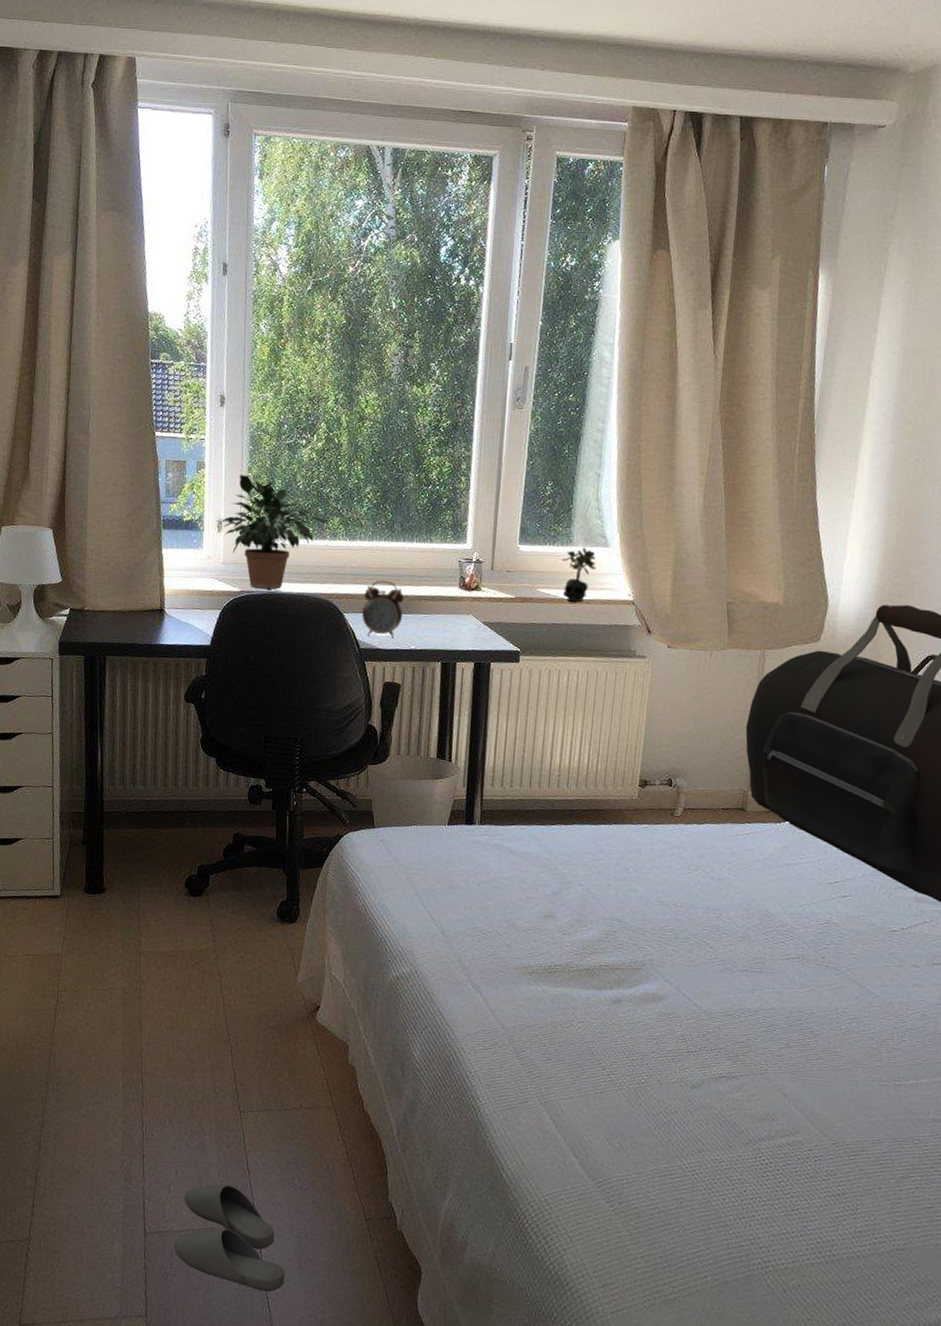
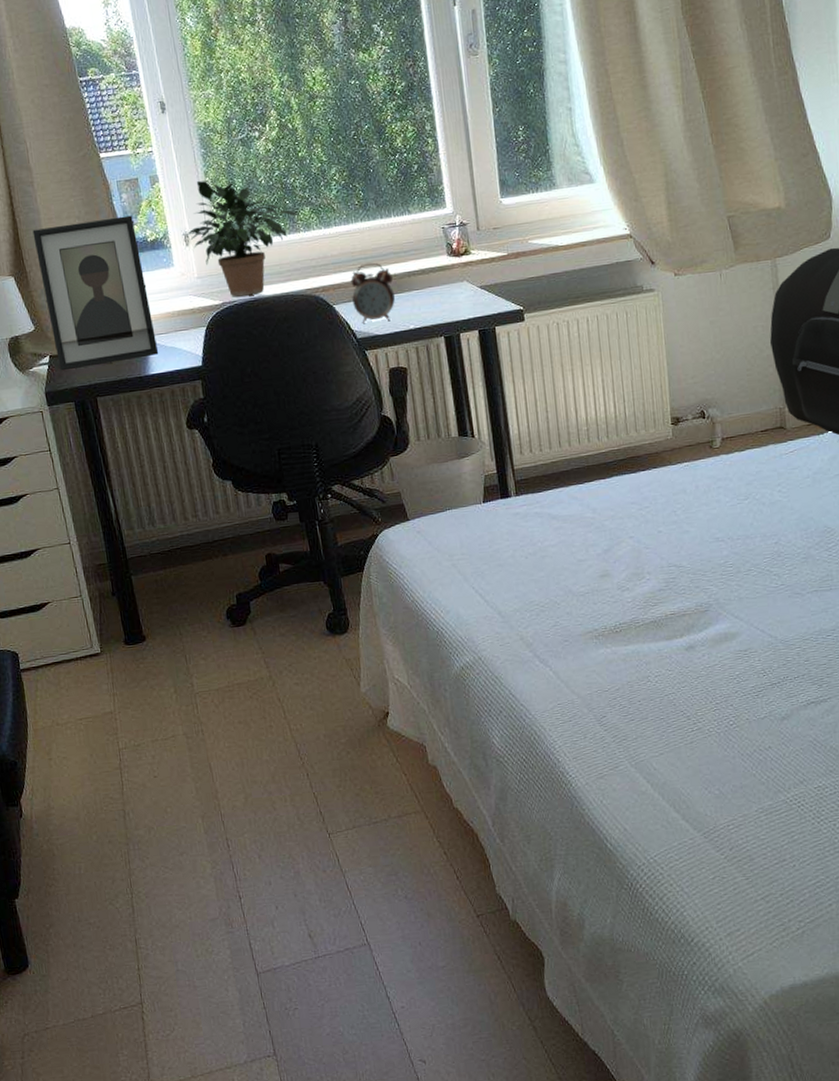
picture frame: none [77,490,175,627] -> present [32,215,159,371]
slippers: present [173,1184,285,1291] -> none [288,909,408,1007]
succulent plant: present [561,547,596,602] -> none [548,188,586,248]

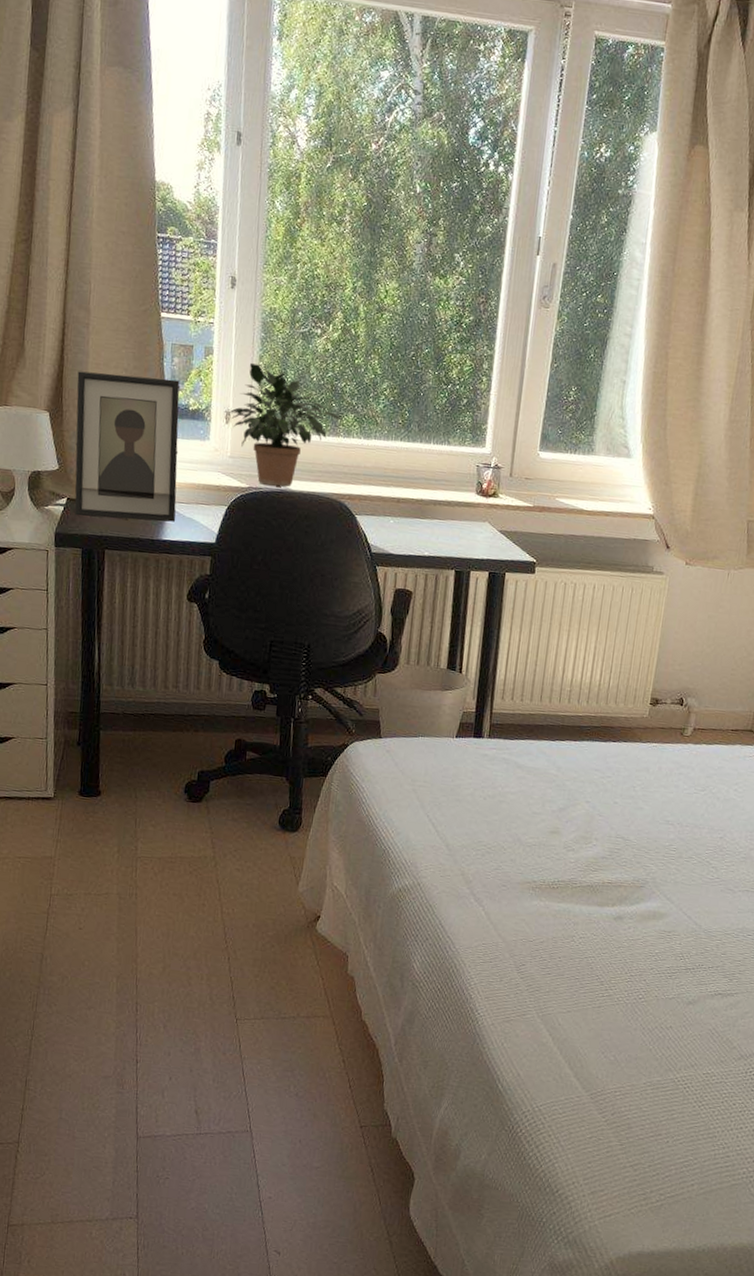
alarm clock: present [350,262,395,325] -> none [375,482,420,543]

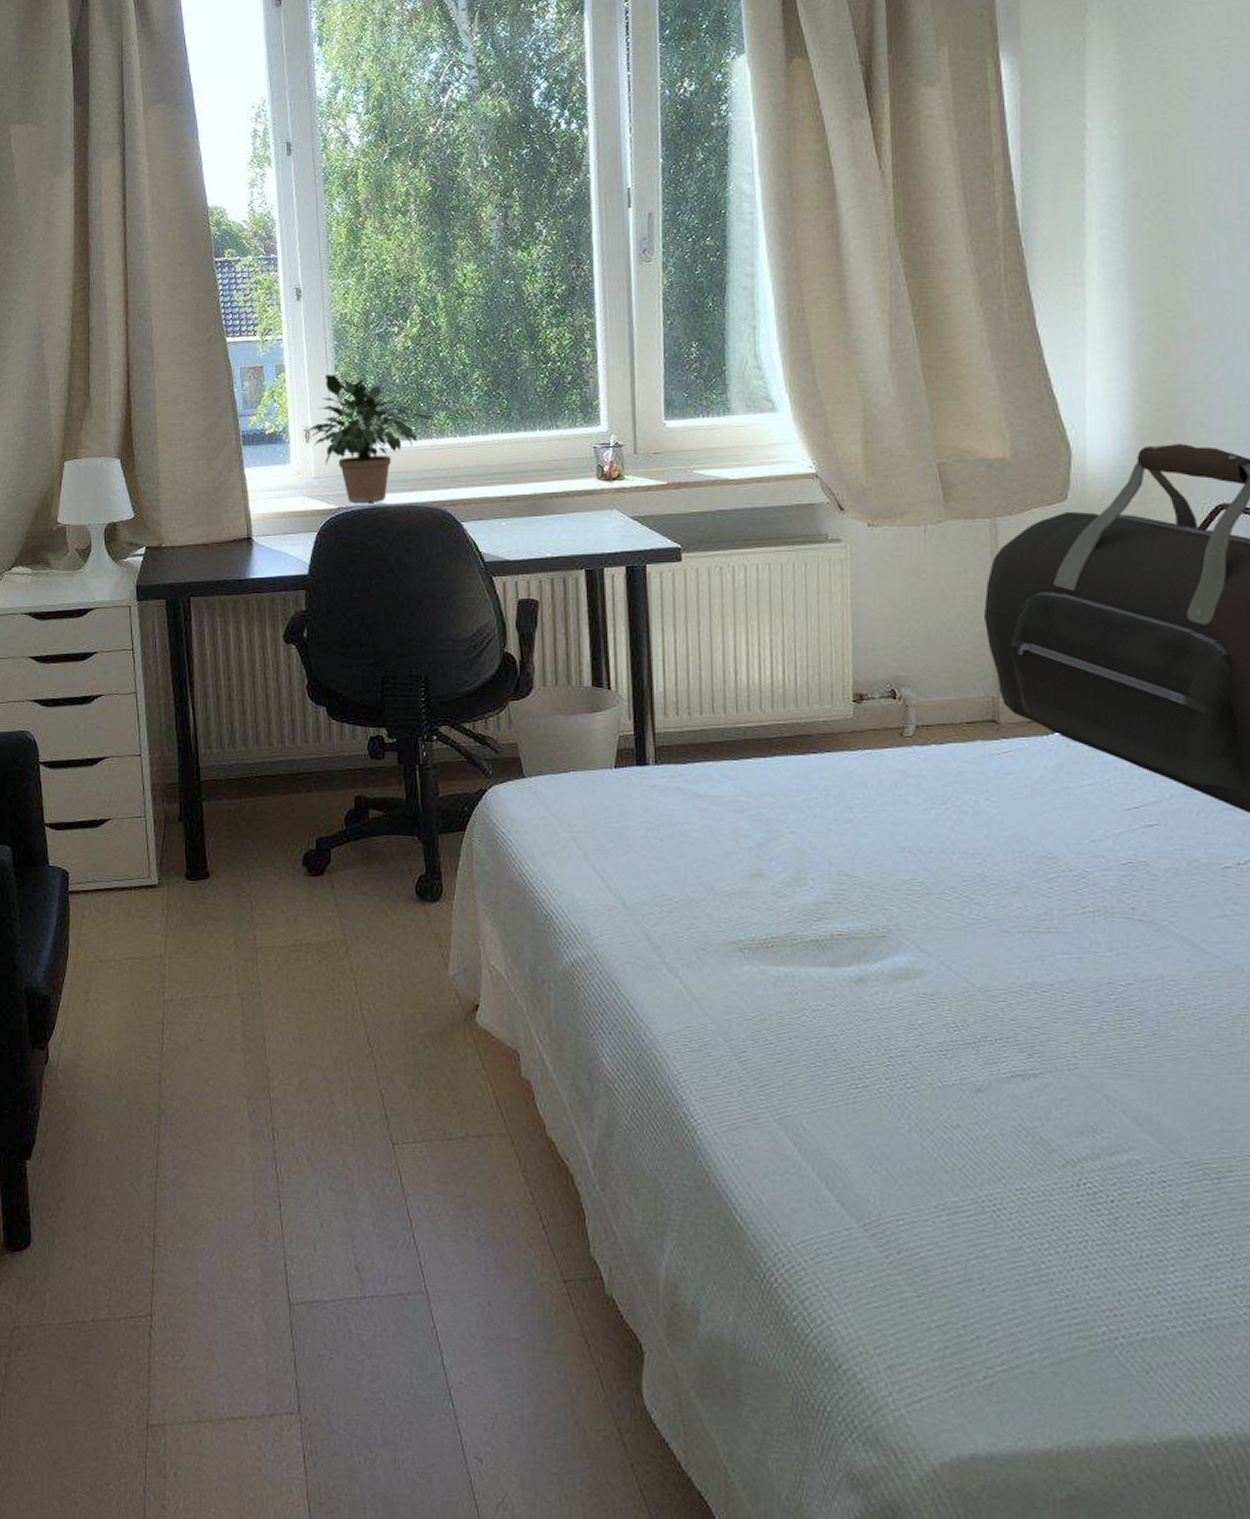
picture frame: present [74,371,180,522] -> none [146,405,263,565]

